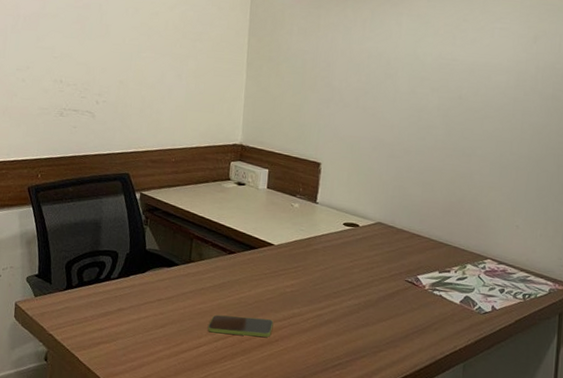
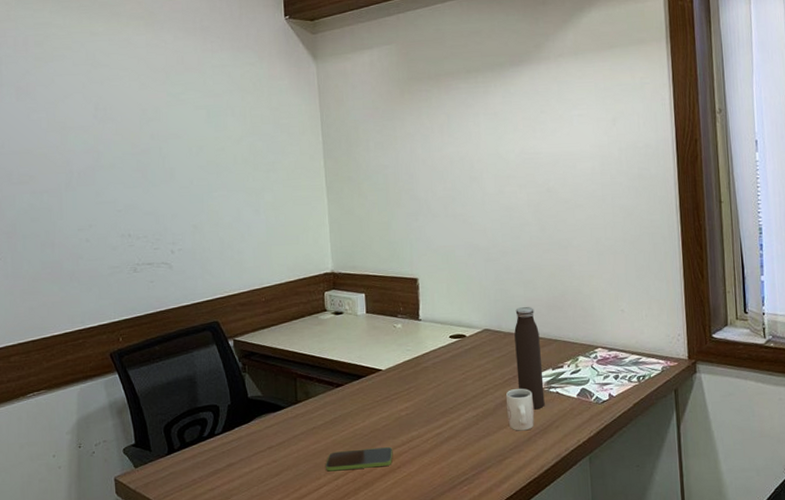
mug: none [387,284,417,328] -> present [505,388,535,431]
water bottle: none [402,207,431,309] -> present [514,307,545,410]

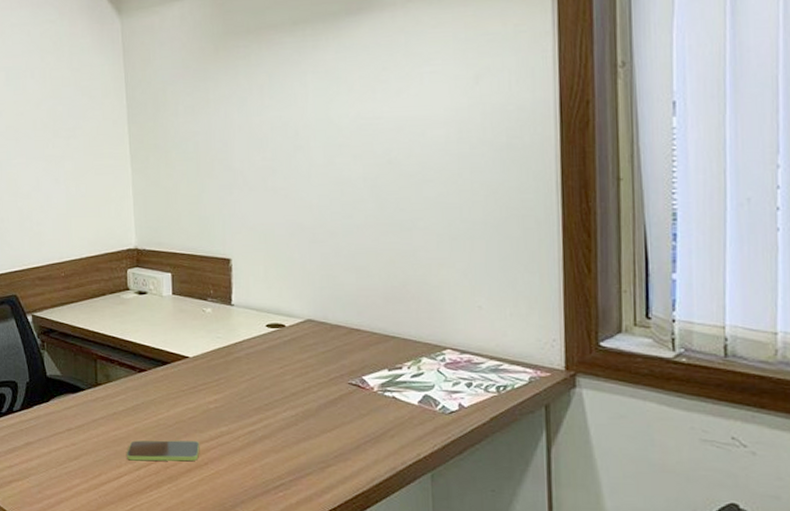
mug: present [505,388,535,431] -> none [330,388,366,437]
water bottle: present [514,307,545,410] -> none [343,297,378,415]

